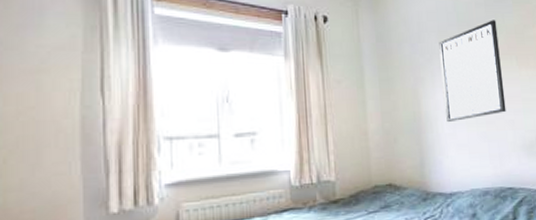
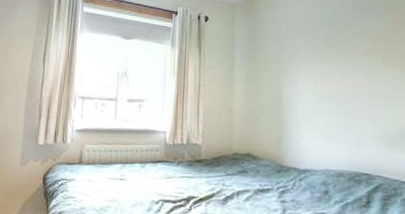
writing board: present [439,20,506,123] -> none [304,24,367,109]

